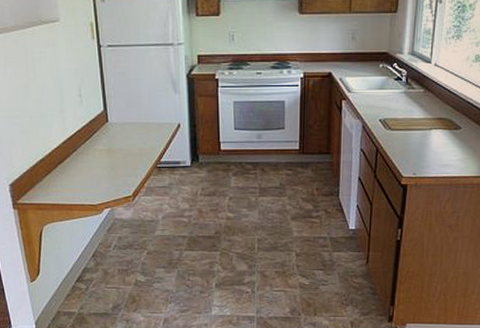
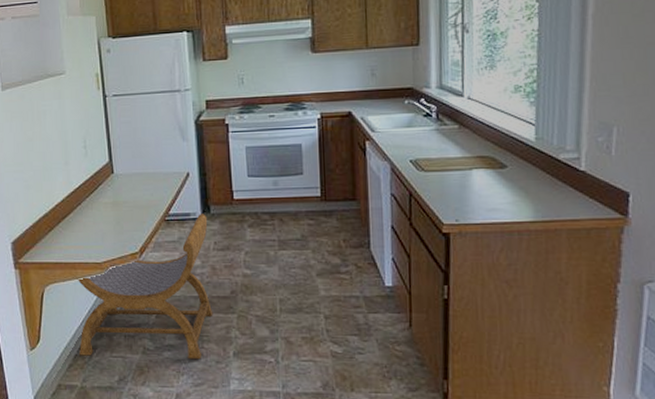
stool: none [72,162,199,290] -> present [75,214,213,360]

